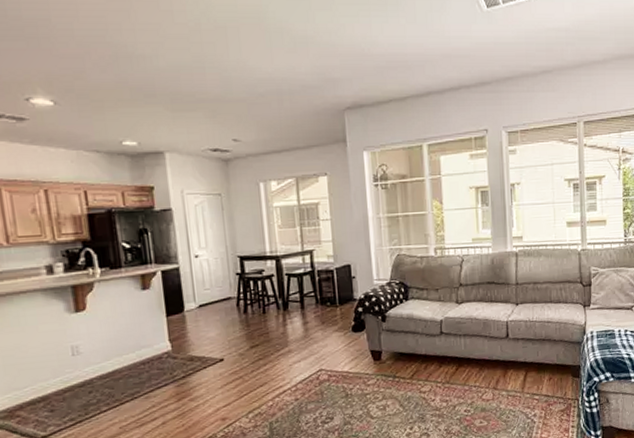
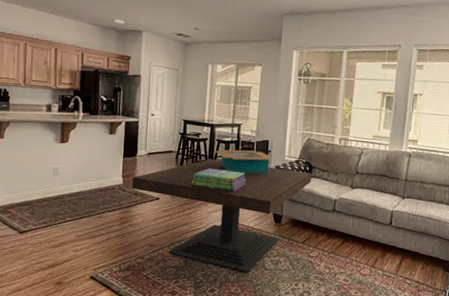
coffee table: none [183,294,410,428] -> present [132,158,312,273]
stack of books: none [261,308,332,337] -> present [191,168,247,192]
cardboard box: none [285,279,361,311] -> present [215,149,274,174]

